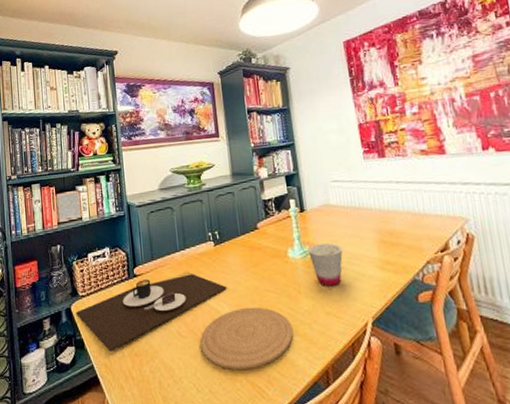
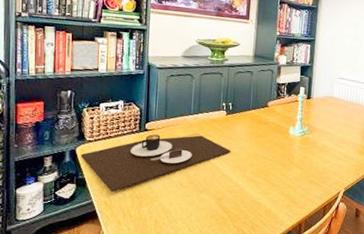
plate: present [200,307,294,369] -> none [198,169,281,217]
cup: present [308,243,343,287] -> none [306,127,335,162]

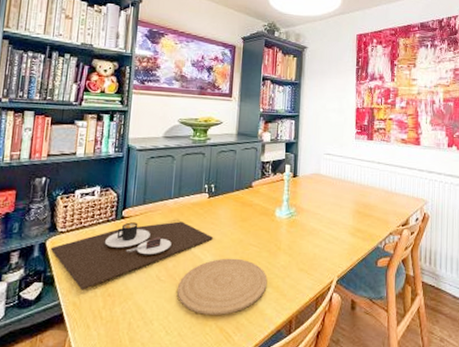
plate: none [198,169,281,217] -> present [176,258,268,315]

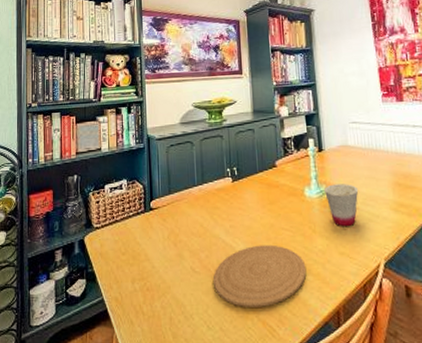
place setting: present [50,221,214,290] -> none [88,209,243,286]
cup: none [293,207,324,247] -> present [324,184,359,227]

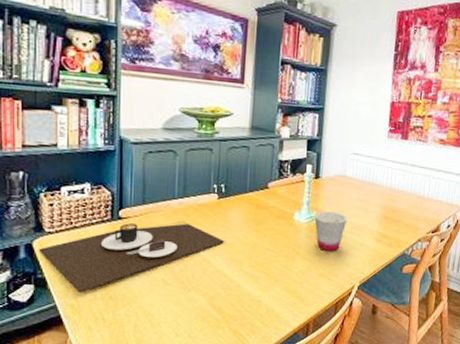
place setting: none [88,209,243,286] -> present [38,223,225,293]
plate: present [213,244,307,307] -> none [185,262,284,318]

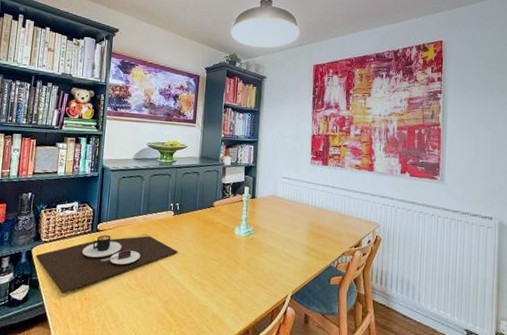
cup: present [314,211,348,252] -> none [251,227,280,263]

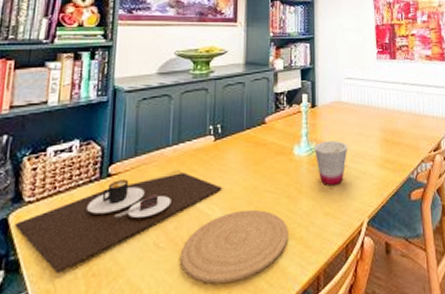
plate: none [145,270,227,322] -> present [179,209,289,284]
cup: none [251,227,280,263] -> present [314,141,348,186]

